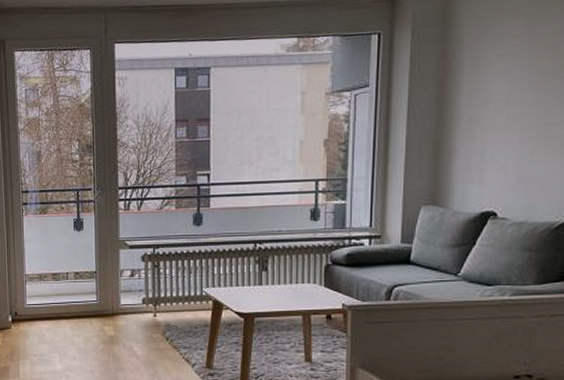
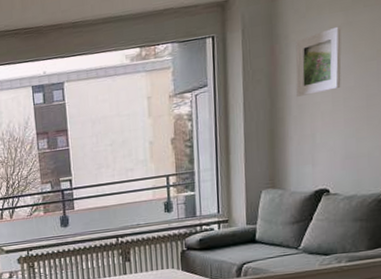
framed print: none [467,34,523,107] -> present [296,26,342,97]

